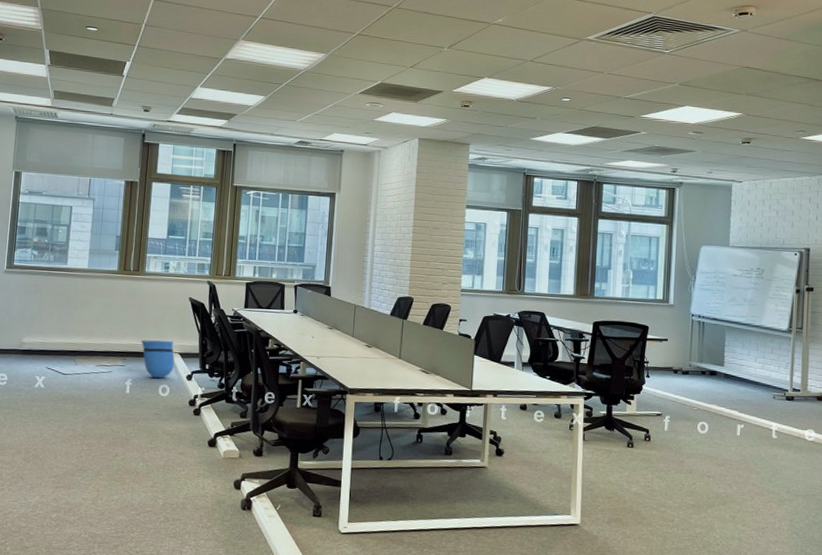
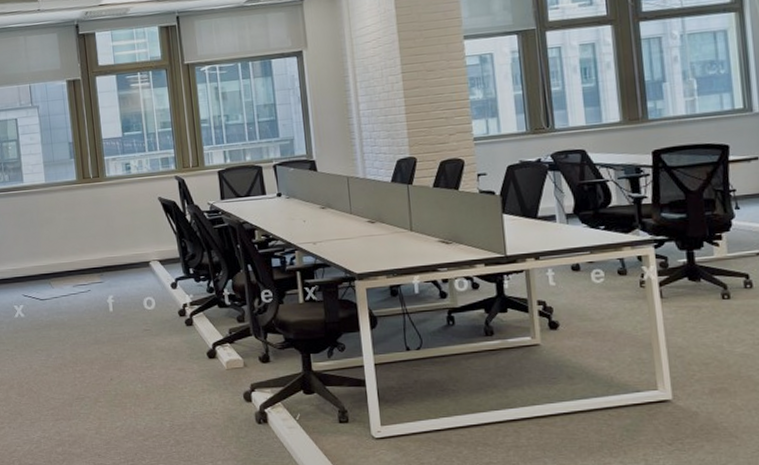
sun visor: present [141,340,175,379] -> none [115,248,156,292]

